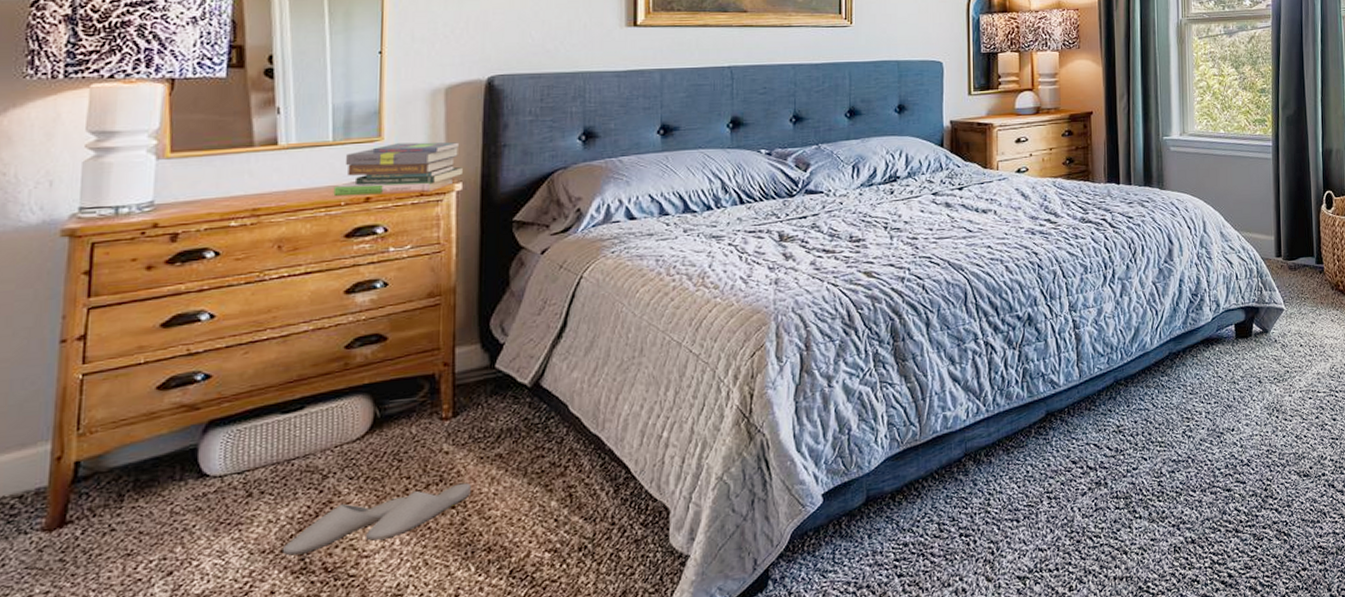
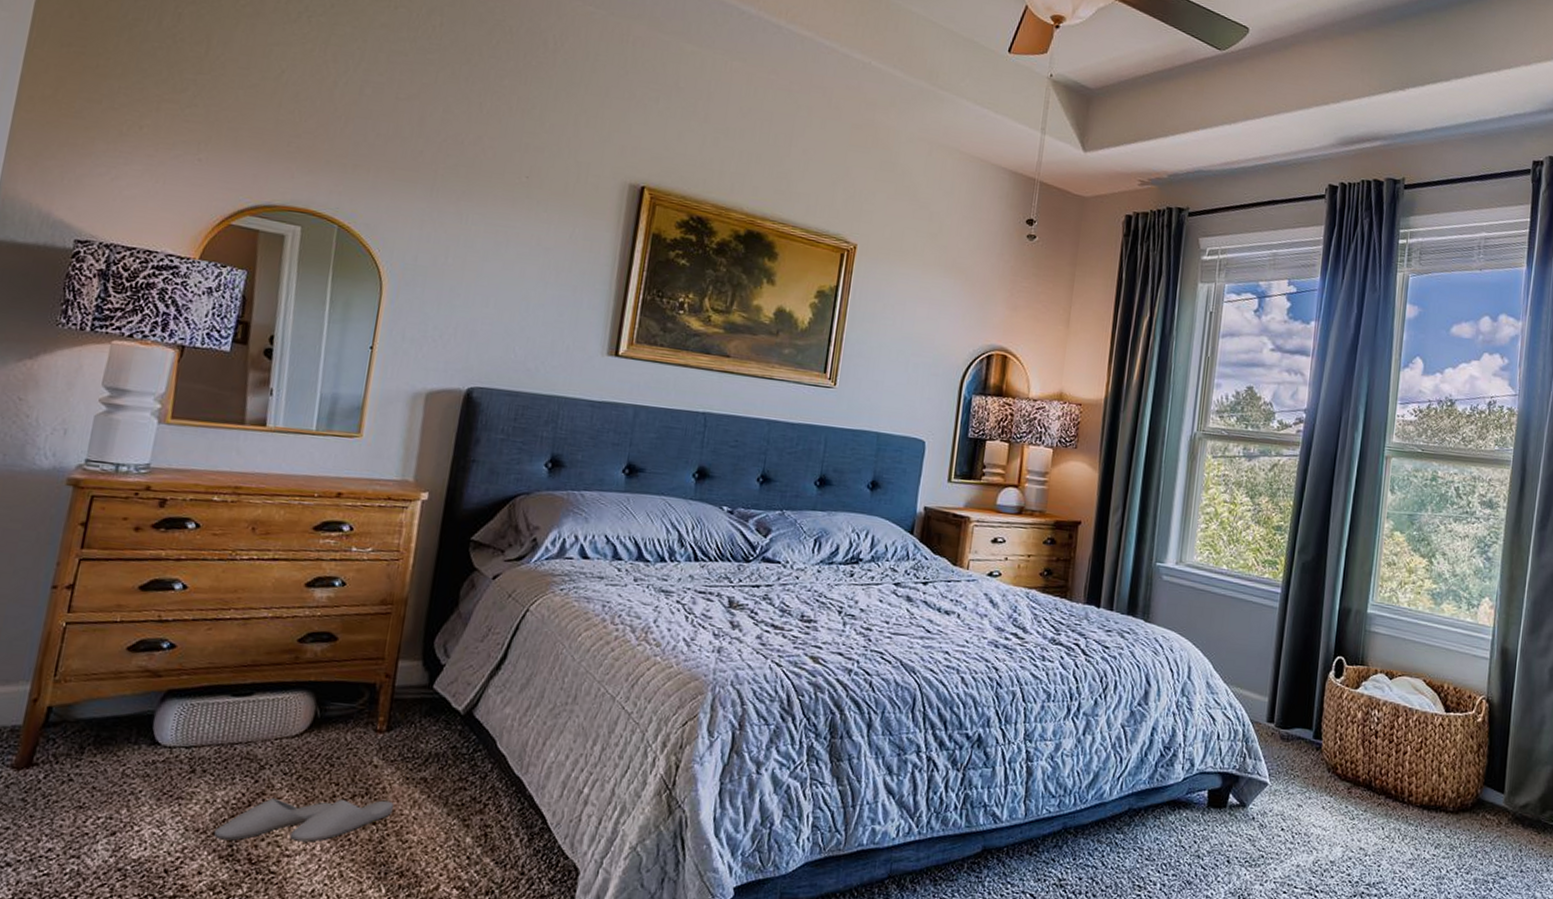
books: present [333,142,463,197] -> none [309,442,432,498]

